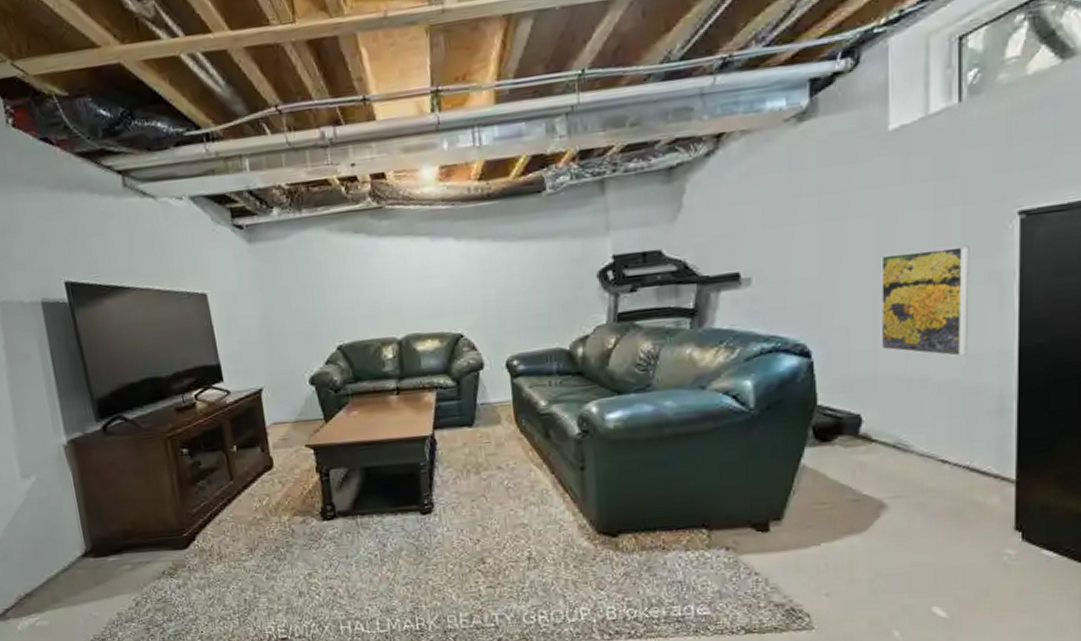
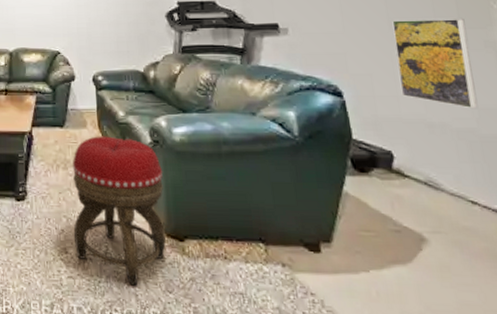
footstool: none [486,431,597,588] -> present [73,136,166,286]

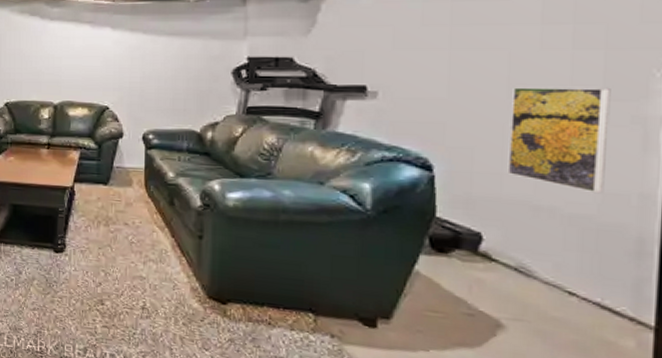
footstool: present [73,136,166,286] -> none [111,195,210,341]

